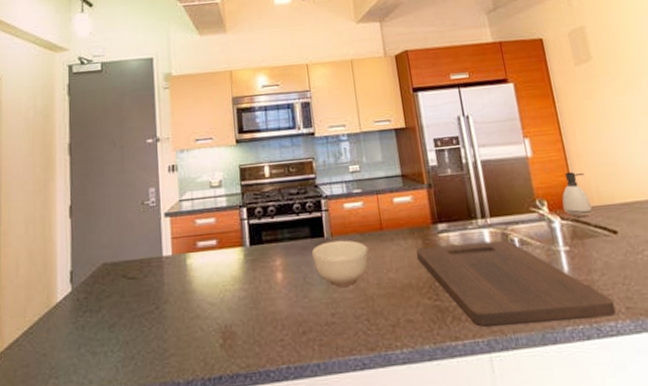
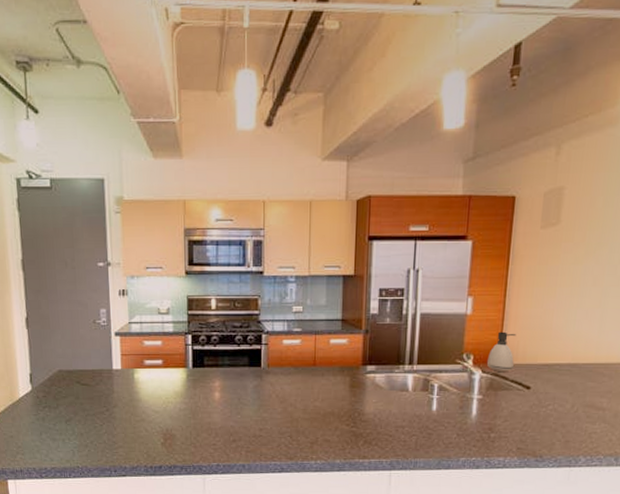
bowl: present [311,239,369,287] -> none [248,371,300,409]
cutting board: present [416,240,617,327] -> none [343,384,509,453]

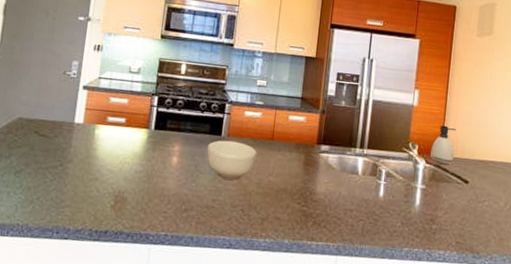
bowl: none [248,371,300,409] -> present [207,140,257,180]

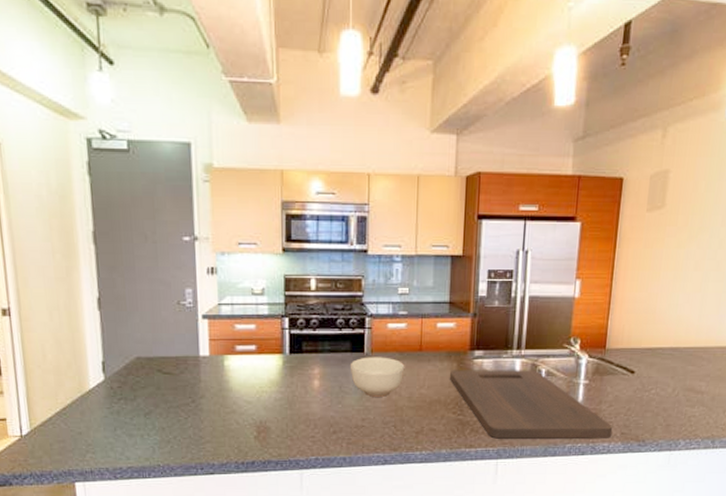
cutting board: none [297,161,448,246] -> present [450,370,613,439]
soap dispenser: present [429,125,457,165] -> none [593,315,622,357]

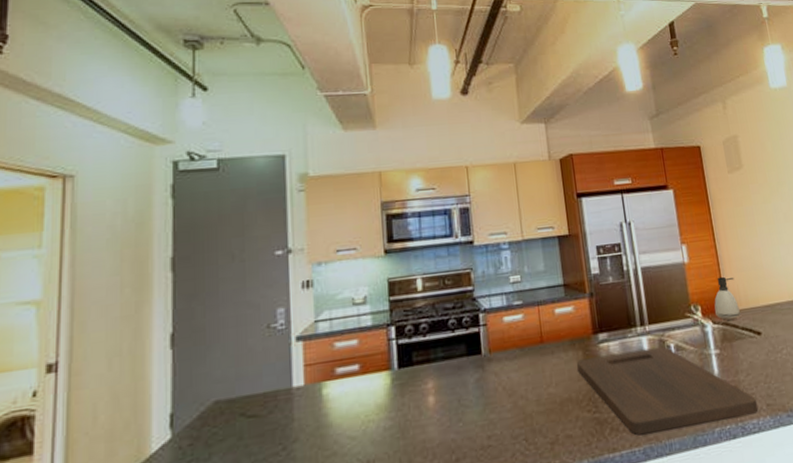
bowl: present [350,357,405,397] -> none [467,355,529,407]
soap dispenser: none [593,315,622,357] -> present [714,276,741,321]

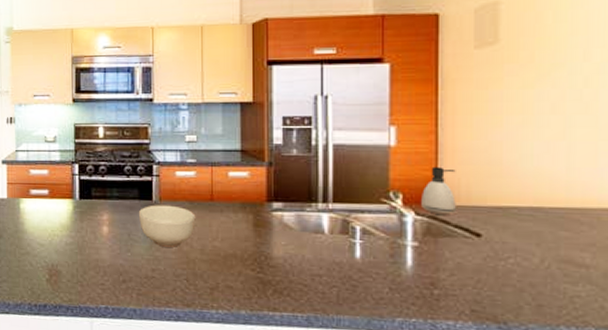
bowl: none [467,355,529,407] -> present [138,205,196,247]
cutting board: present [577,346,759,435] -> none [246,222,459,316]

